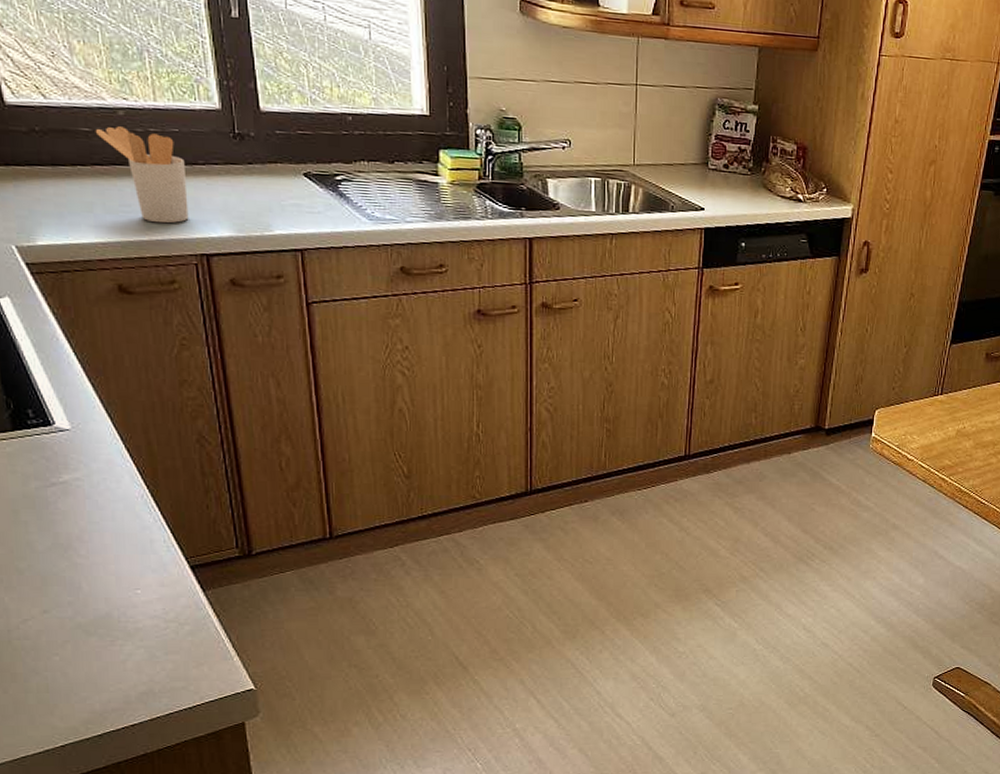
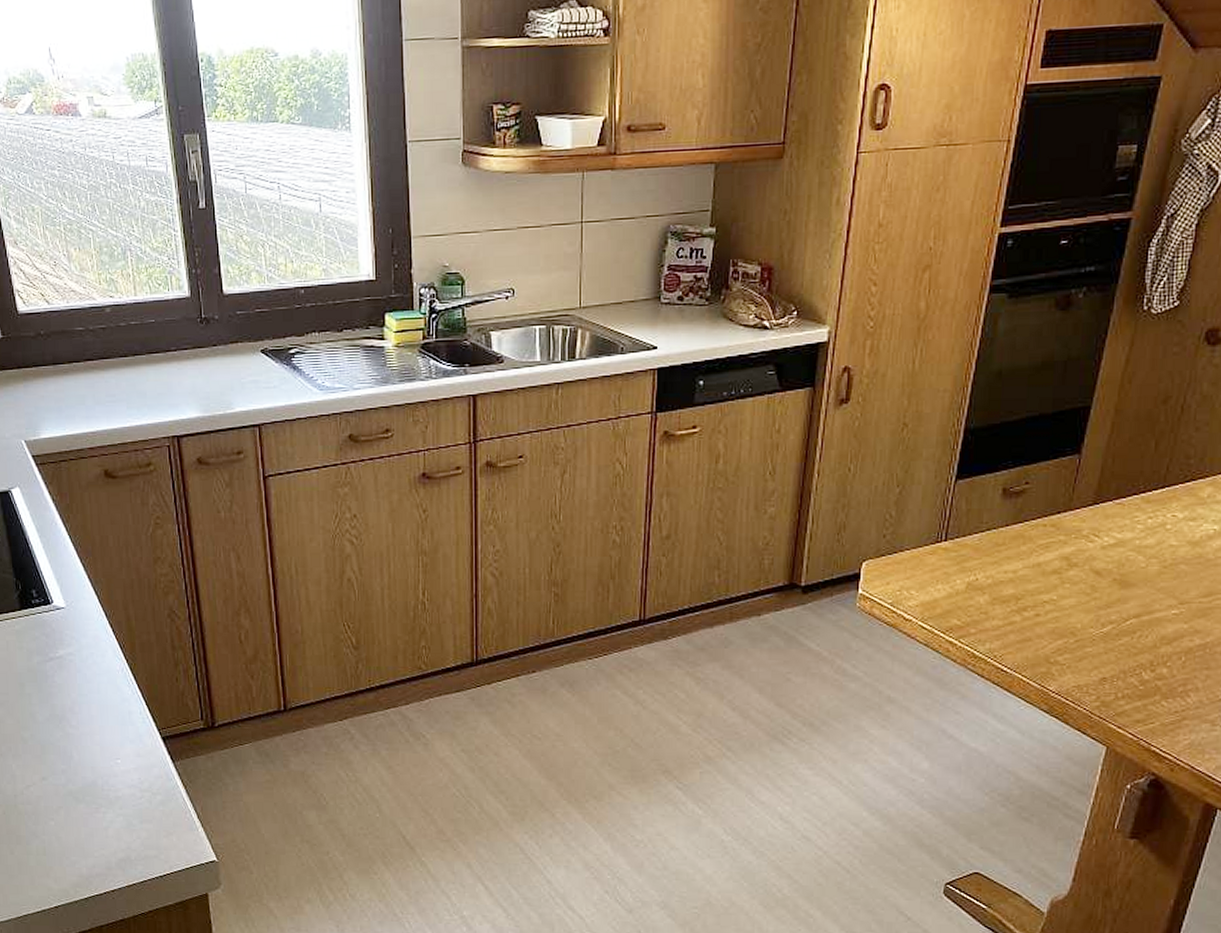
utensil holder: present [95,126,189,224] -> none [87,323,163,410]

